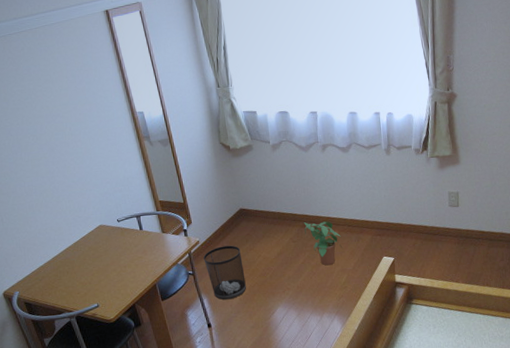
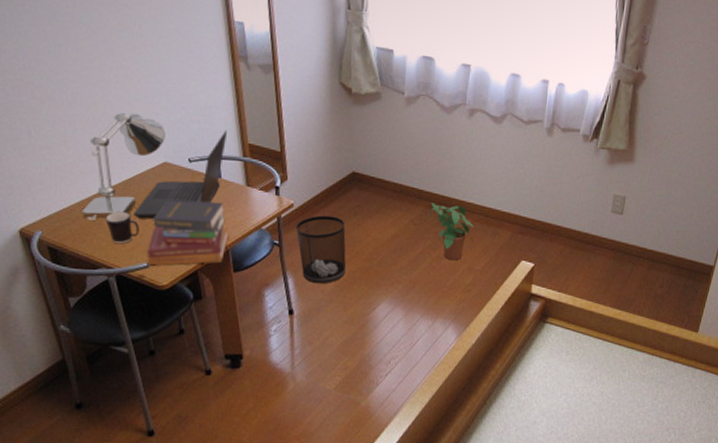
desk lamp: none [44,192,98,278] -> present [82,112,166,220]
mug: none [63,267,89,293] -> present [105,211,139,244]
laptop computer: none [83,194,143,271] -> present [134,130,228,220]
books: none [96,249,155,305] -> present [147,200,229,266]

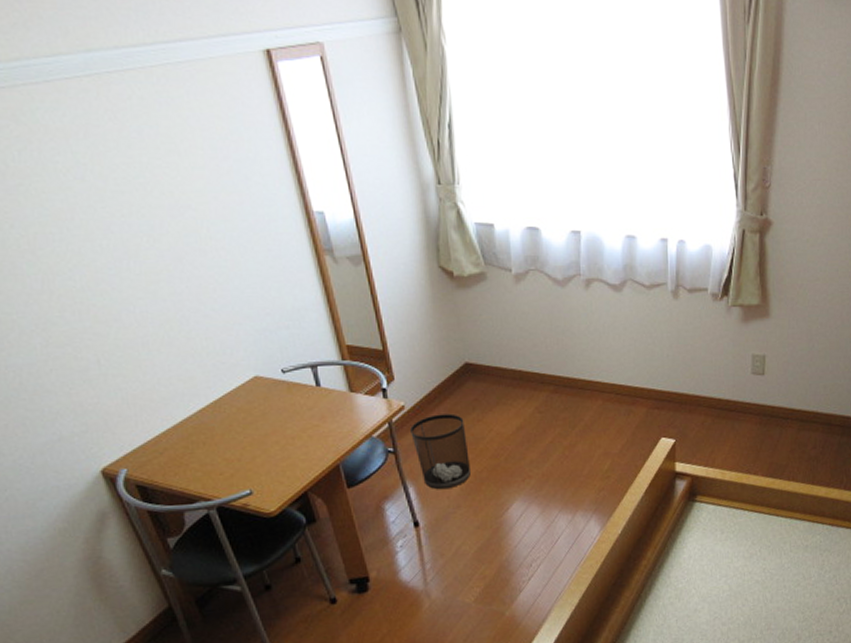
desk lamp: present [82,112,166,220] -> none [167,325,253,450]
mug: present [105,211,139,244] -> none [196,435,237,473]
laptop computer: present [134,130,228,220] -> none [228,333,322,442]
books: present [147,200,229,266] -> none [248,414,337,492]
potted plant: present [430,202,474,261] -> none [555,386,608,447]

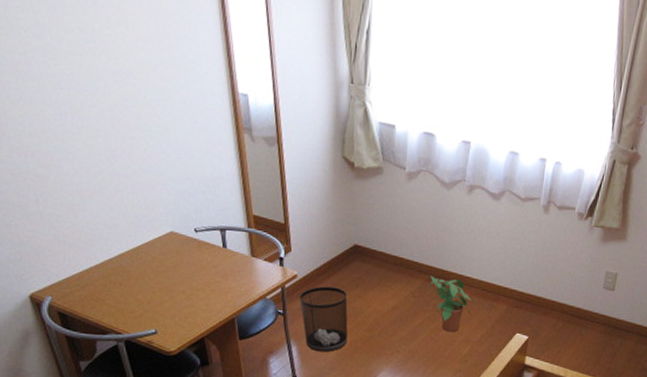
potted plant: none [555,386,608,447] -> present [429,276,472,332]

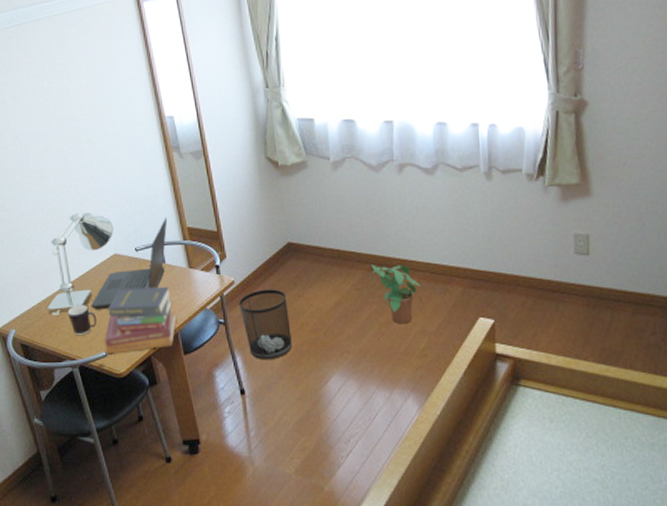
desk lamp: none [91,181,172,287] -> present [48,212,114,315]
mug: none [113,278,147,311] -> present [67,304,97,336]
laptop computer: none [142,201,233,288] -> present [91,217,168,310]
books: none [155,268,234,332] -> present [105,287,177,354]

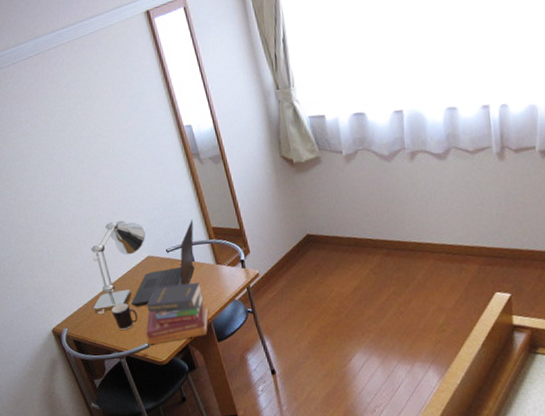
waste bin: present [239,289,292,359] -> none [264,278,316,342]
potted plant: present [371,264,423,324] -> none [387,248,440,303]

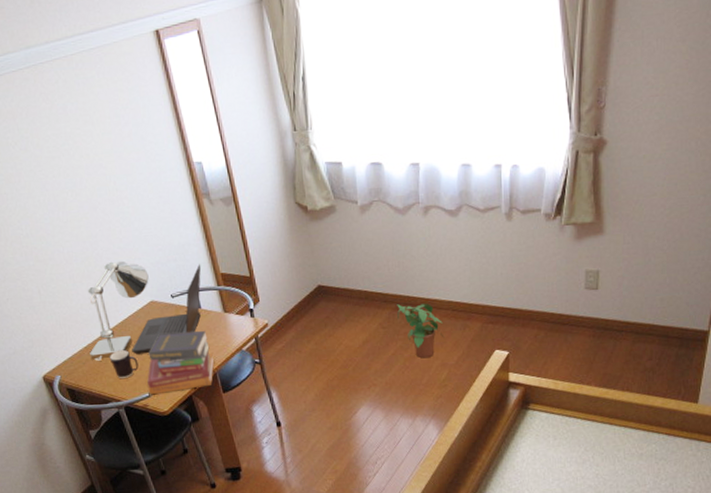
potted plant: none [387,248,440,303] -> present [397,303,445,359]

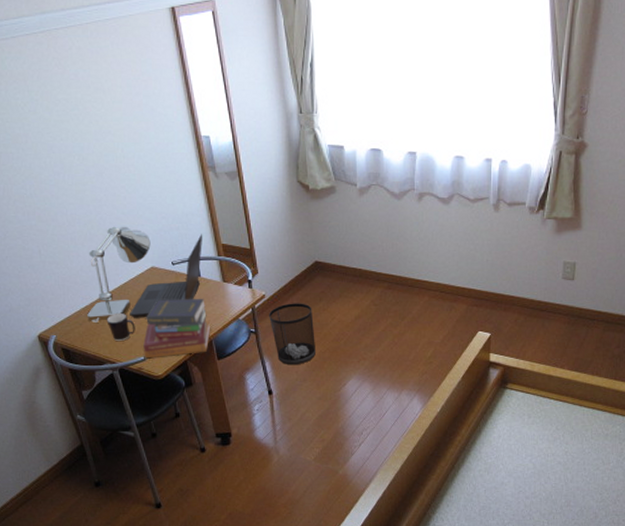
waste bin: none [273,330,323,394] -> present [269,303,315,364]
potted plant: present [397,303,445,359] -> none [389,283,432,336]

